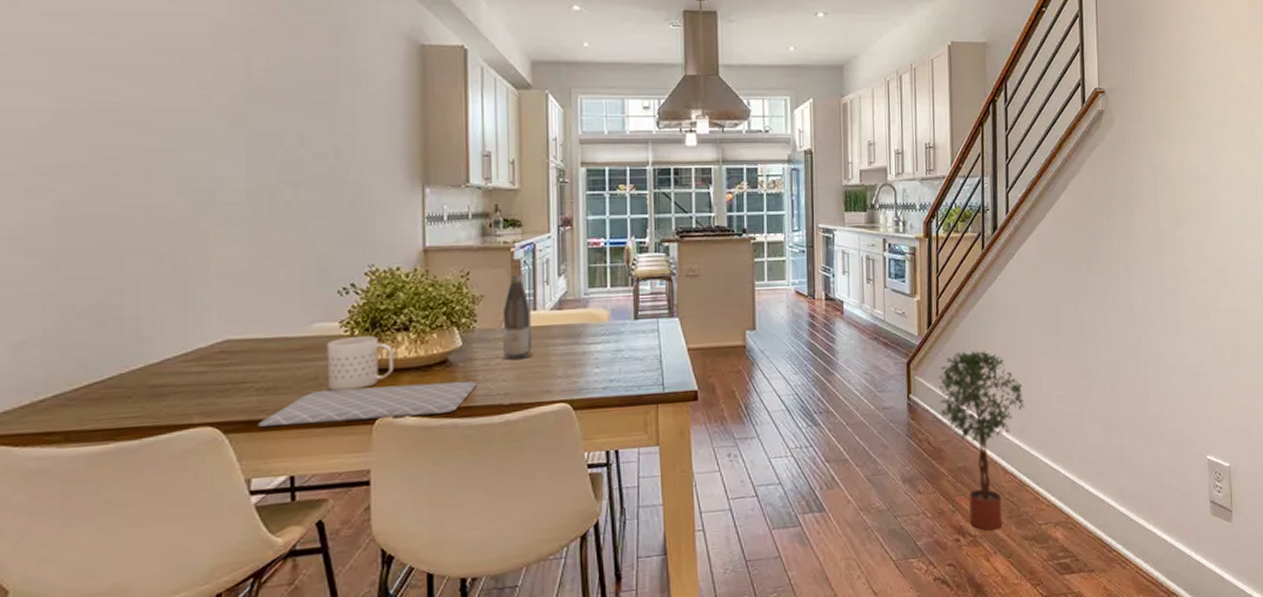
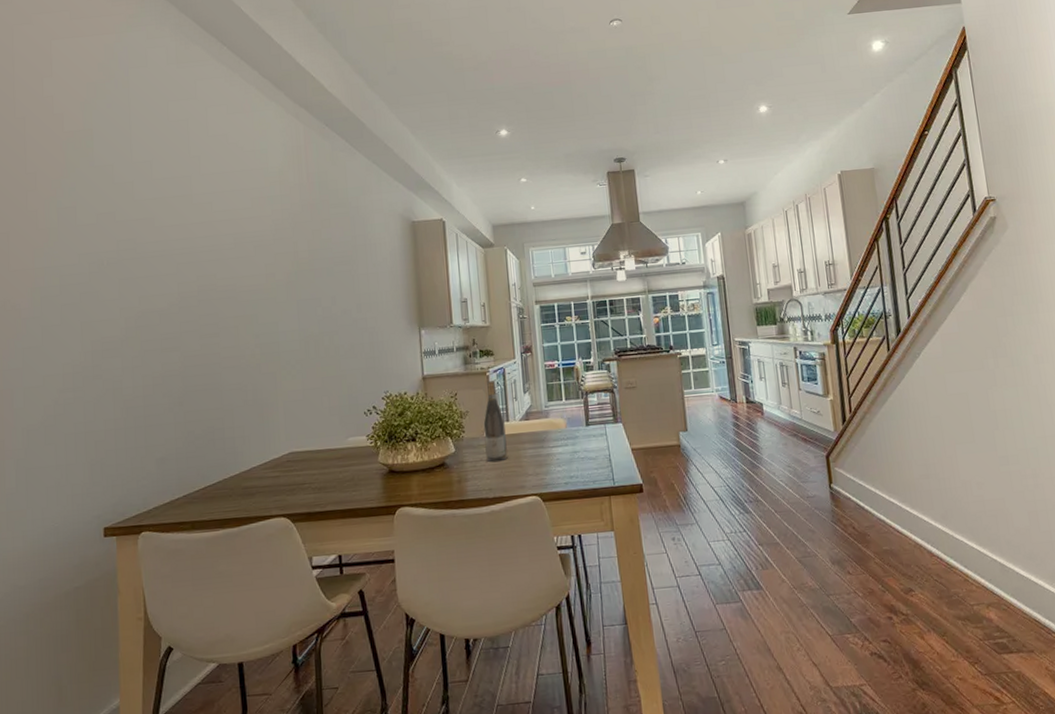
placemat: present [257,380,477,428] -> none [314,479,468,518]
mug: present [326,336,395,392] -> none [358,446,407,490]
potted tree: present [938,350,1025,531] -> none [856,442,945,610]

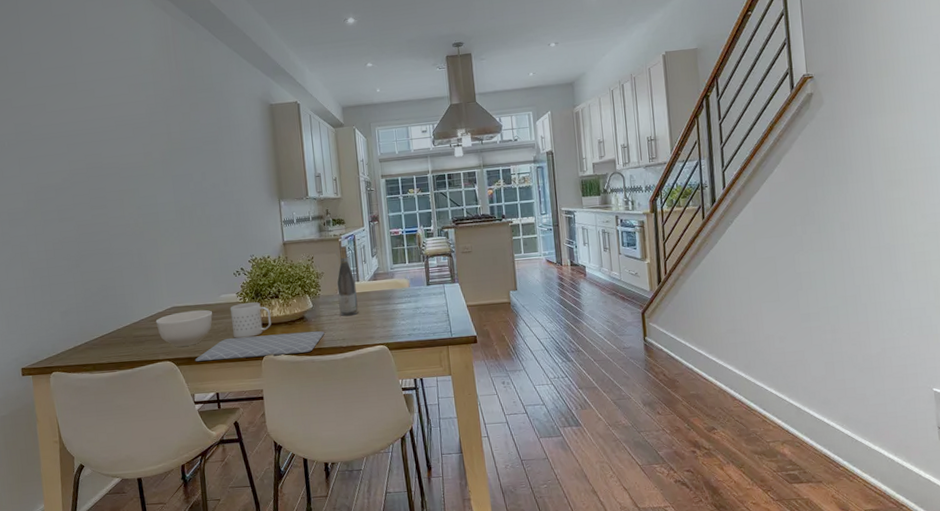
bowl: none [270,455,338,500] -> present [155,309,213,347]
placemat: none [314,479,468,518] -> present [195,330,325,362]
mug: none [358,446,407,490] -> present [230,302,272,339]

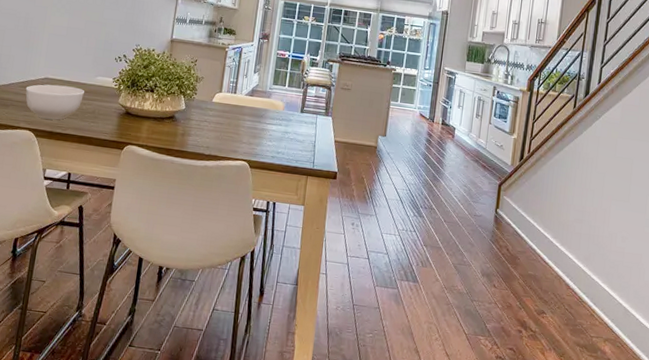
placemat: present [195,330,325,362] -> none [55,121,190,153]
mug: present [230,302,272,339] -> none [99,89,143,125]
wine bottle: present [336,246,359,317] -> none [210,56,233,126]

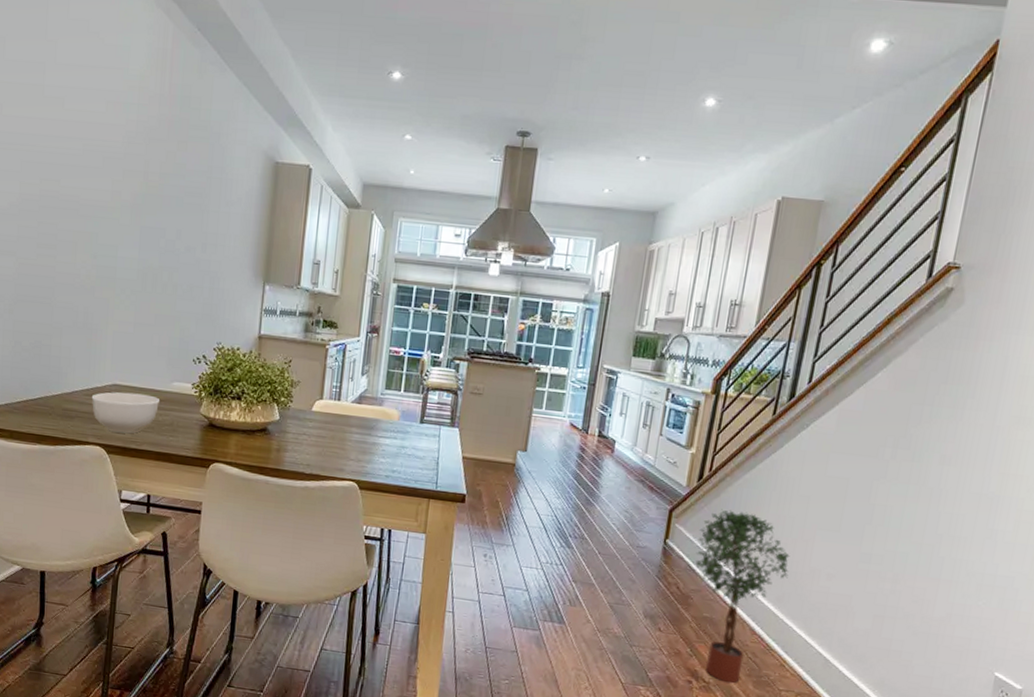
potted tree: none [520,184,593,332] -> present [695,509,790,683]

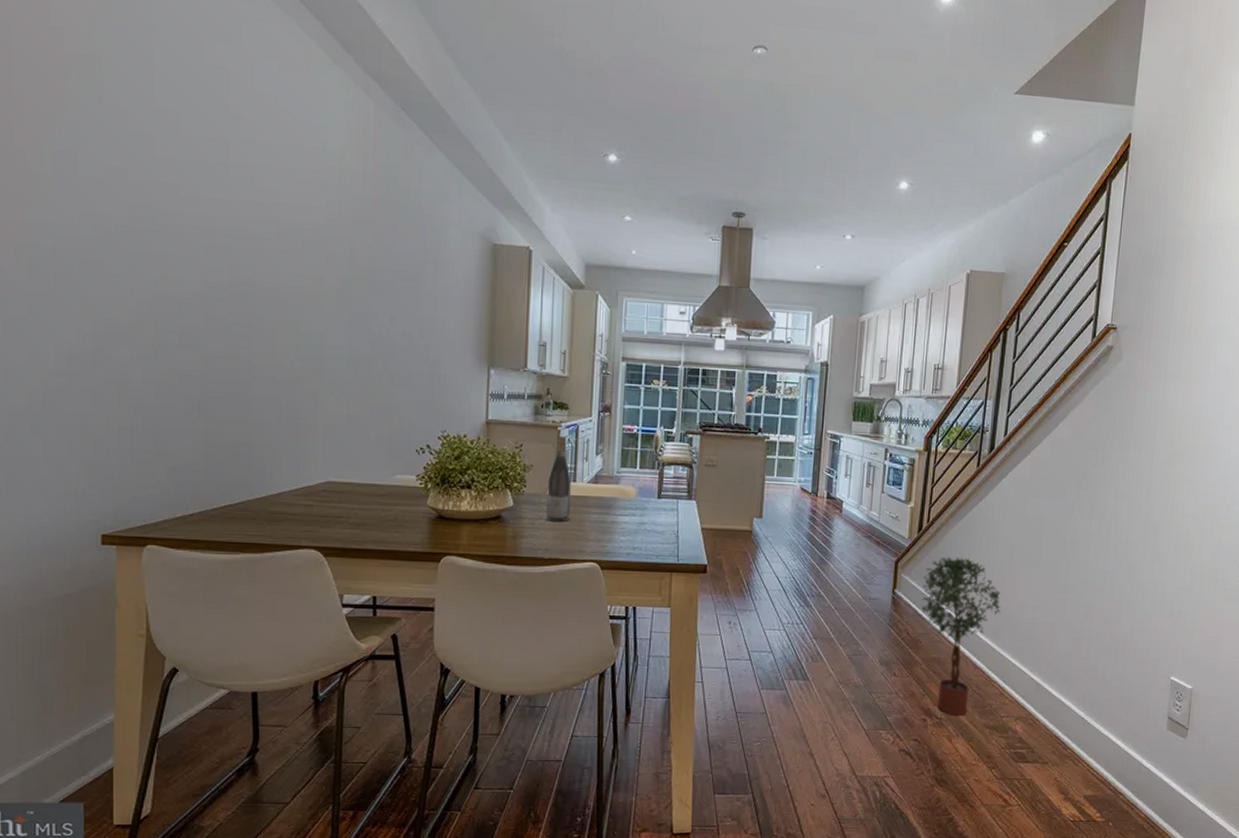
bowl: present [91,392,161,434] -> none [302,489,382,533]
wine bottle: none [309,354,336,440] -> present [546,436,571,523]

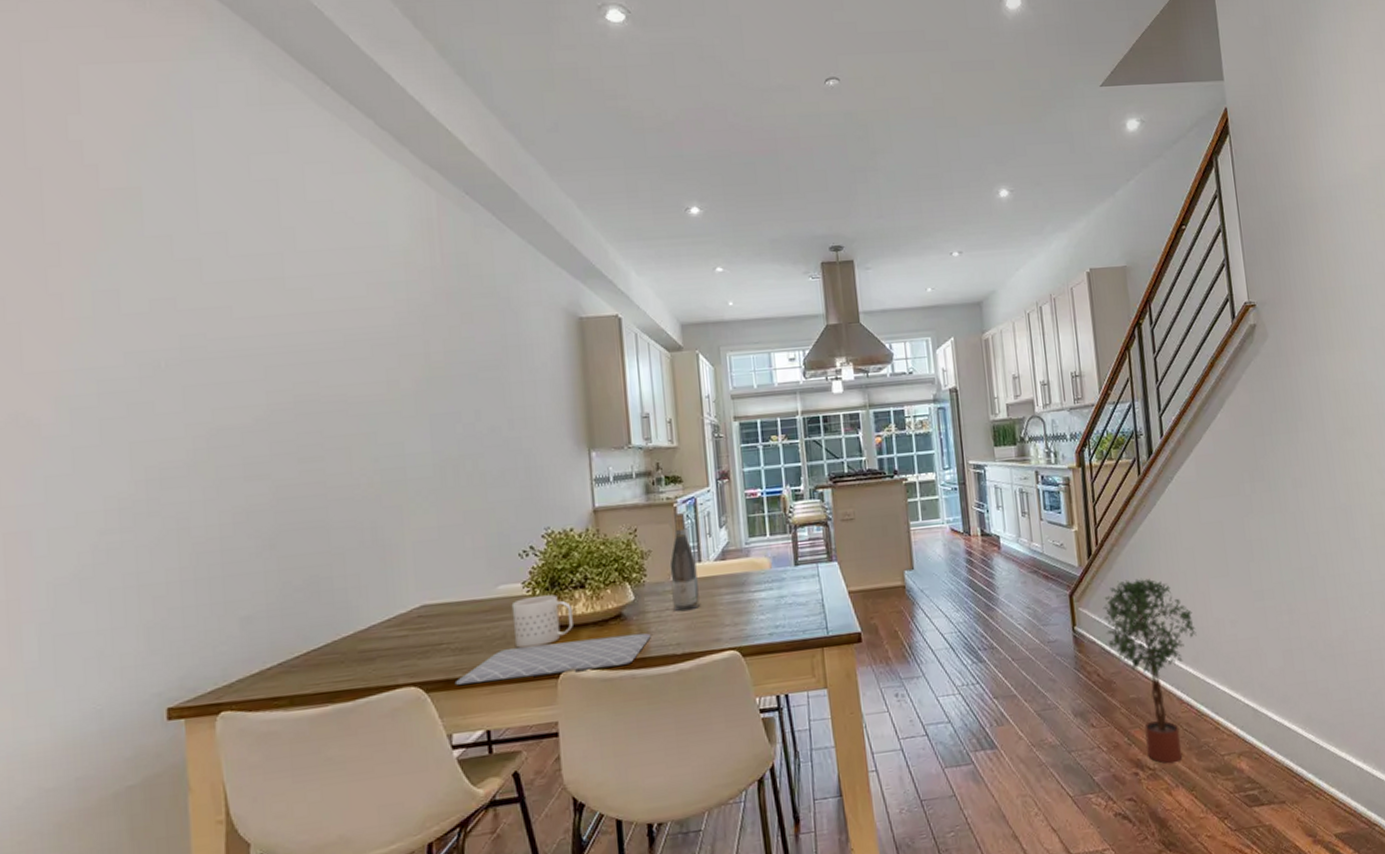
placemat: none [349,531,524,561] -> present [454,633,651,686]
mug: none [404,489,459,533] -> present [511,594,574,649]

